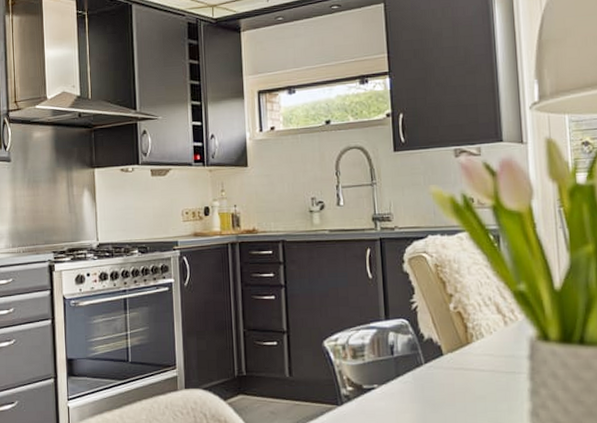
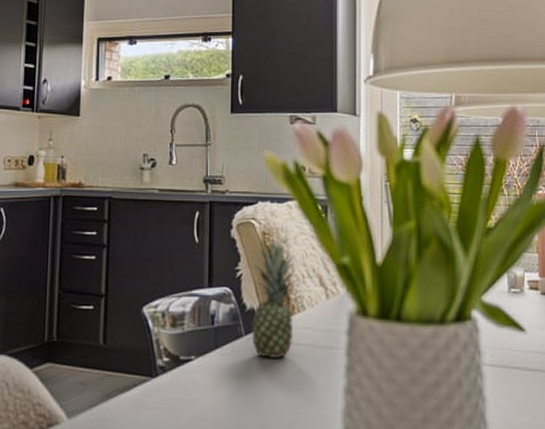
fruit: none [428,268,474,384] -> present [252,237,297,358]

